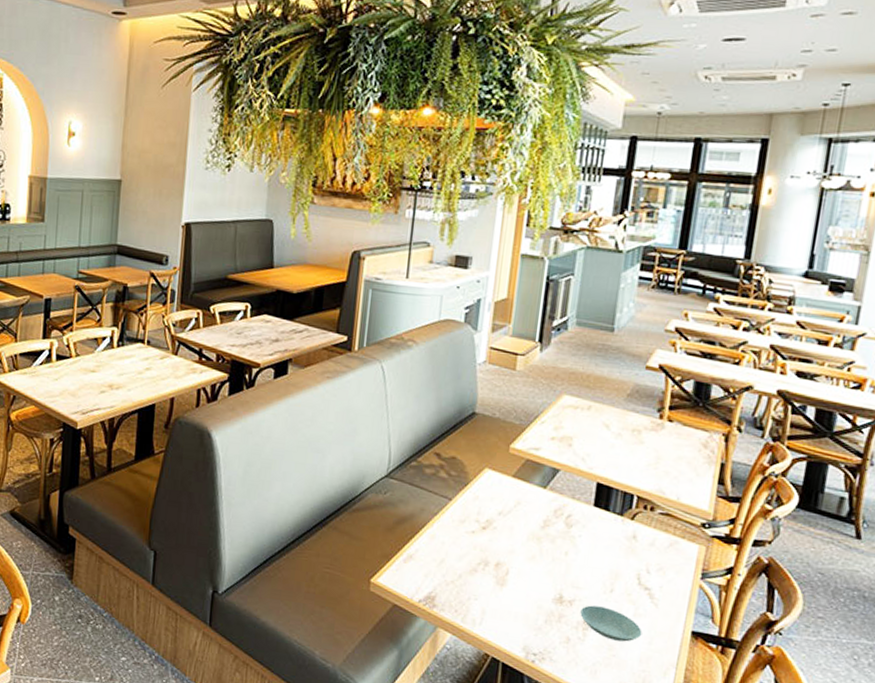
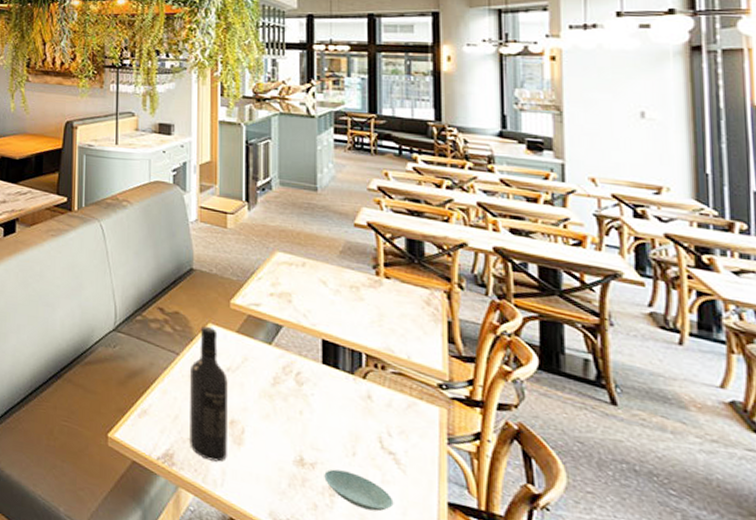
wine bottle: none [452,471,499,602] -> present [189,326,228,462]

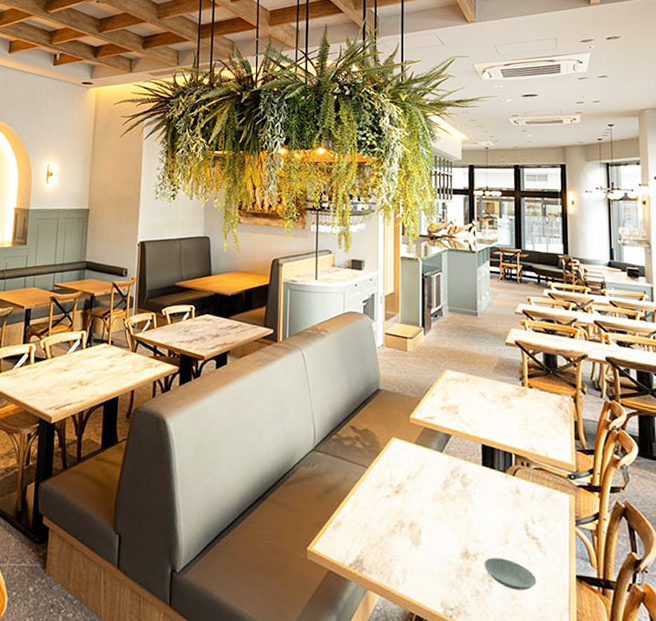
wine bottle: present [189,326,228,462] -> none [376,440,408,562]

